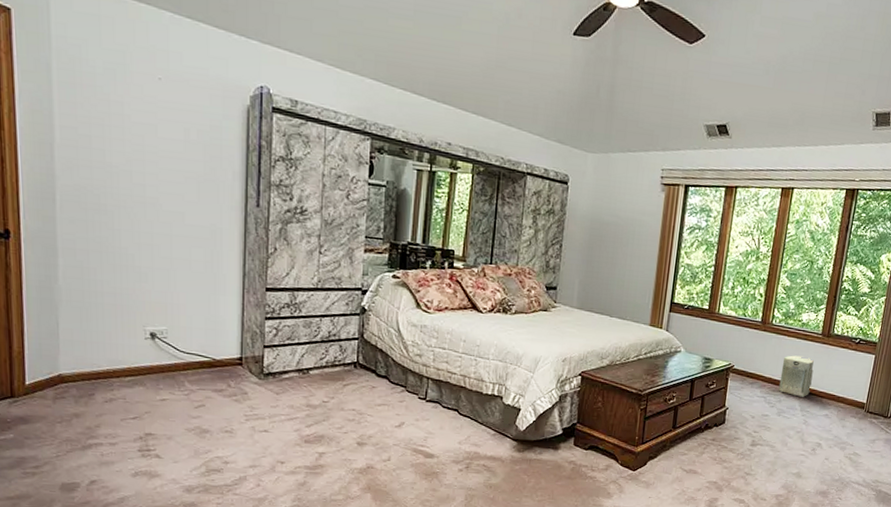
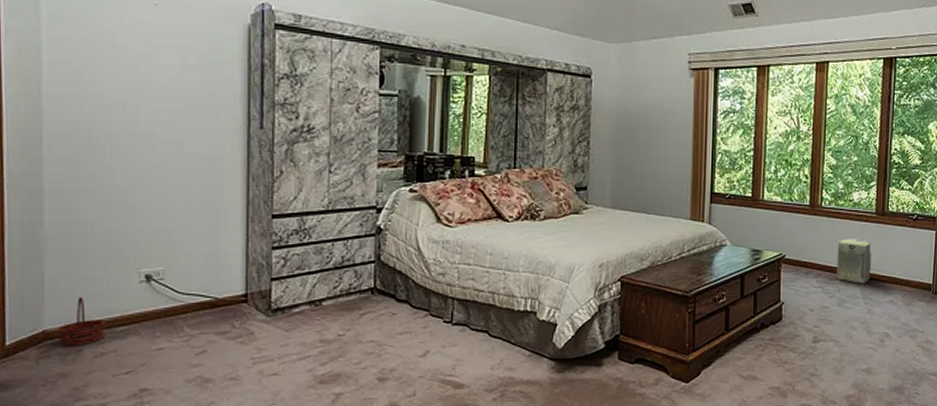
basket: none [70,347,115,391] -> present [56,296,106,346]

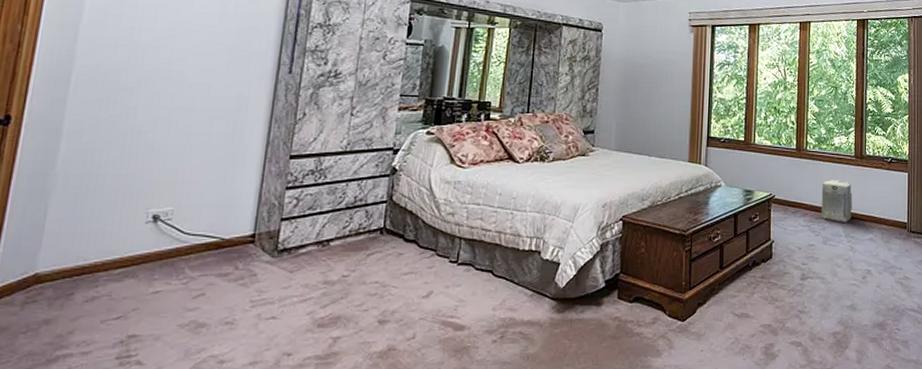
basket: present [56,296,106,346] -> none [49,237,103,290]

